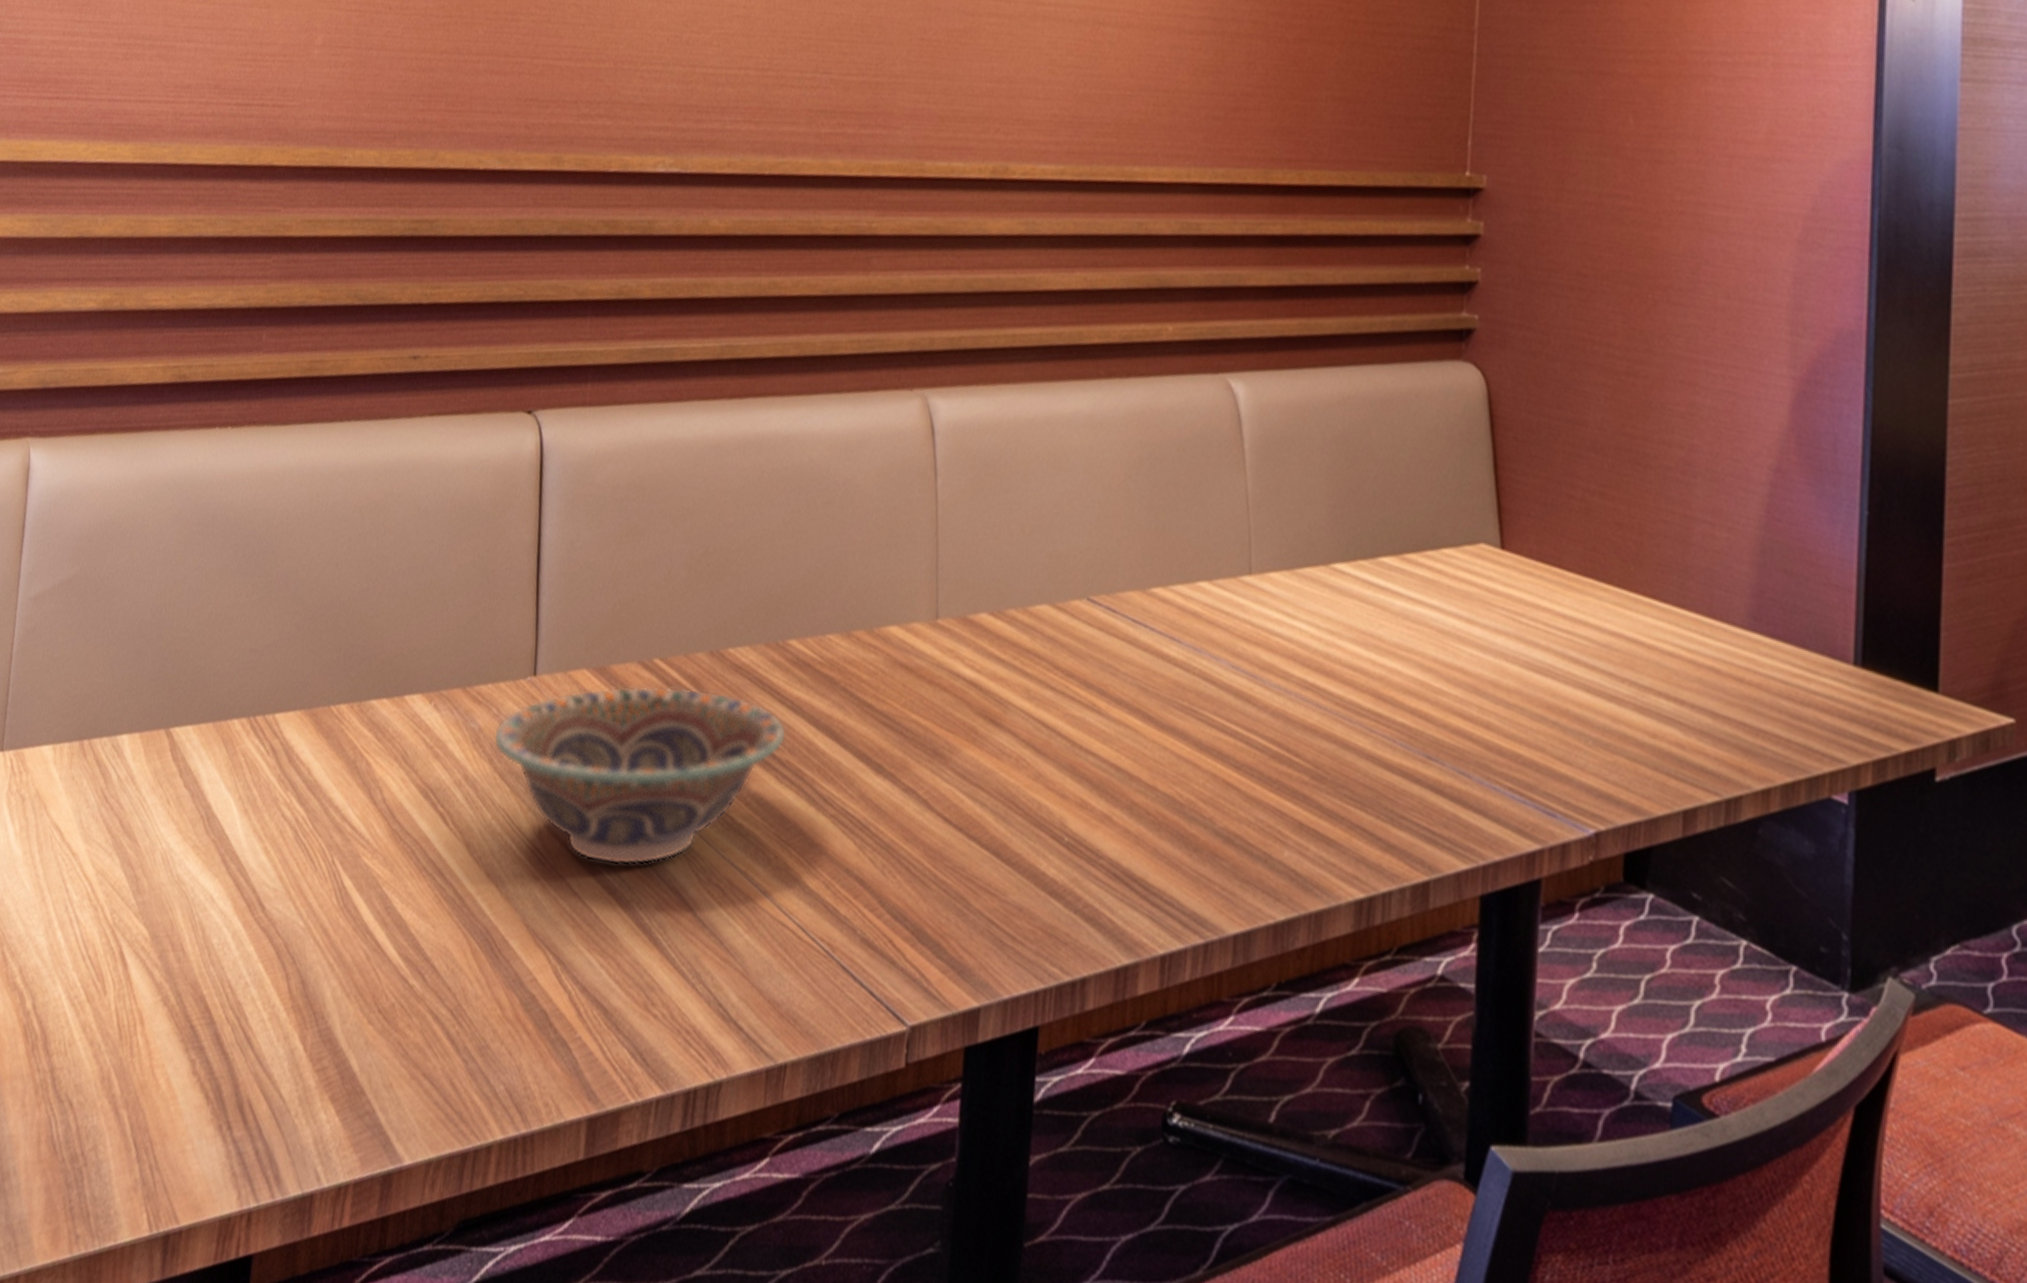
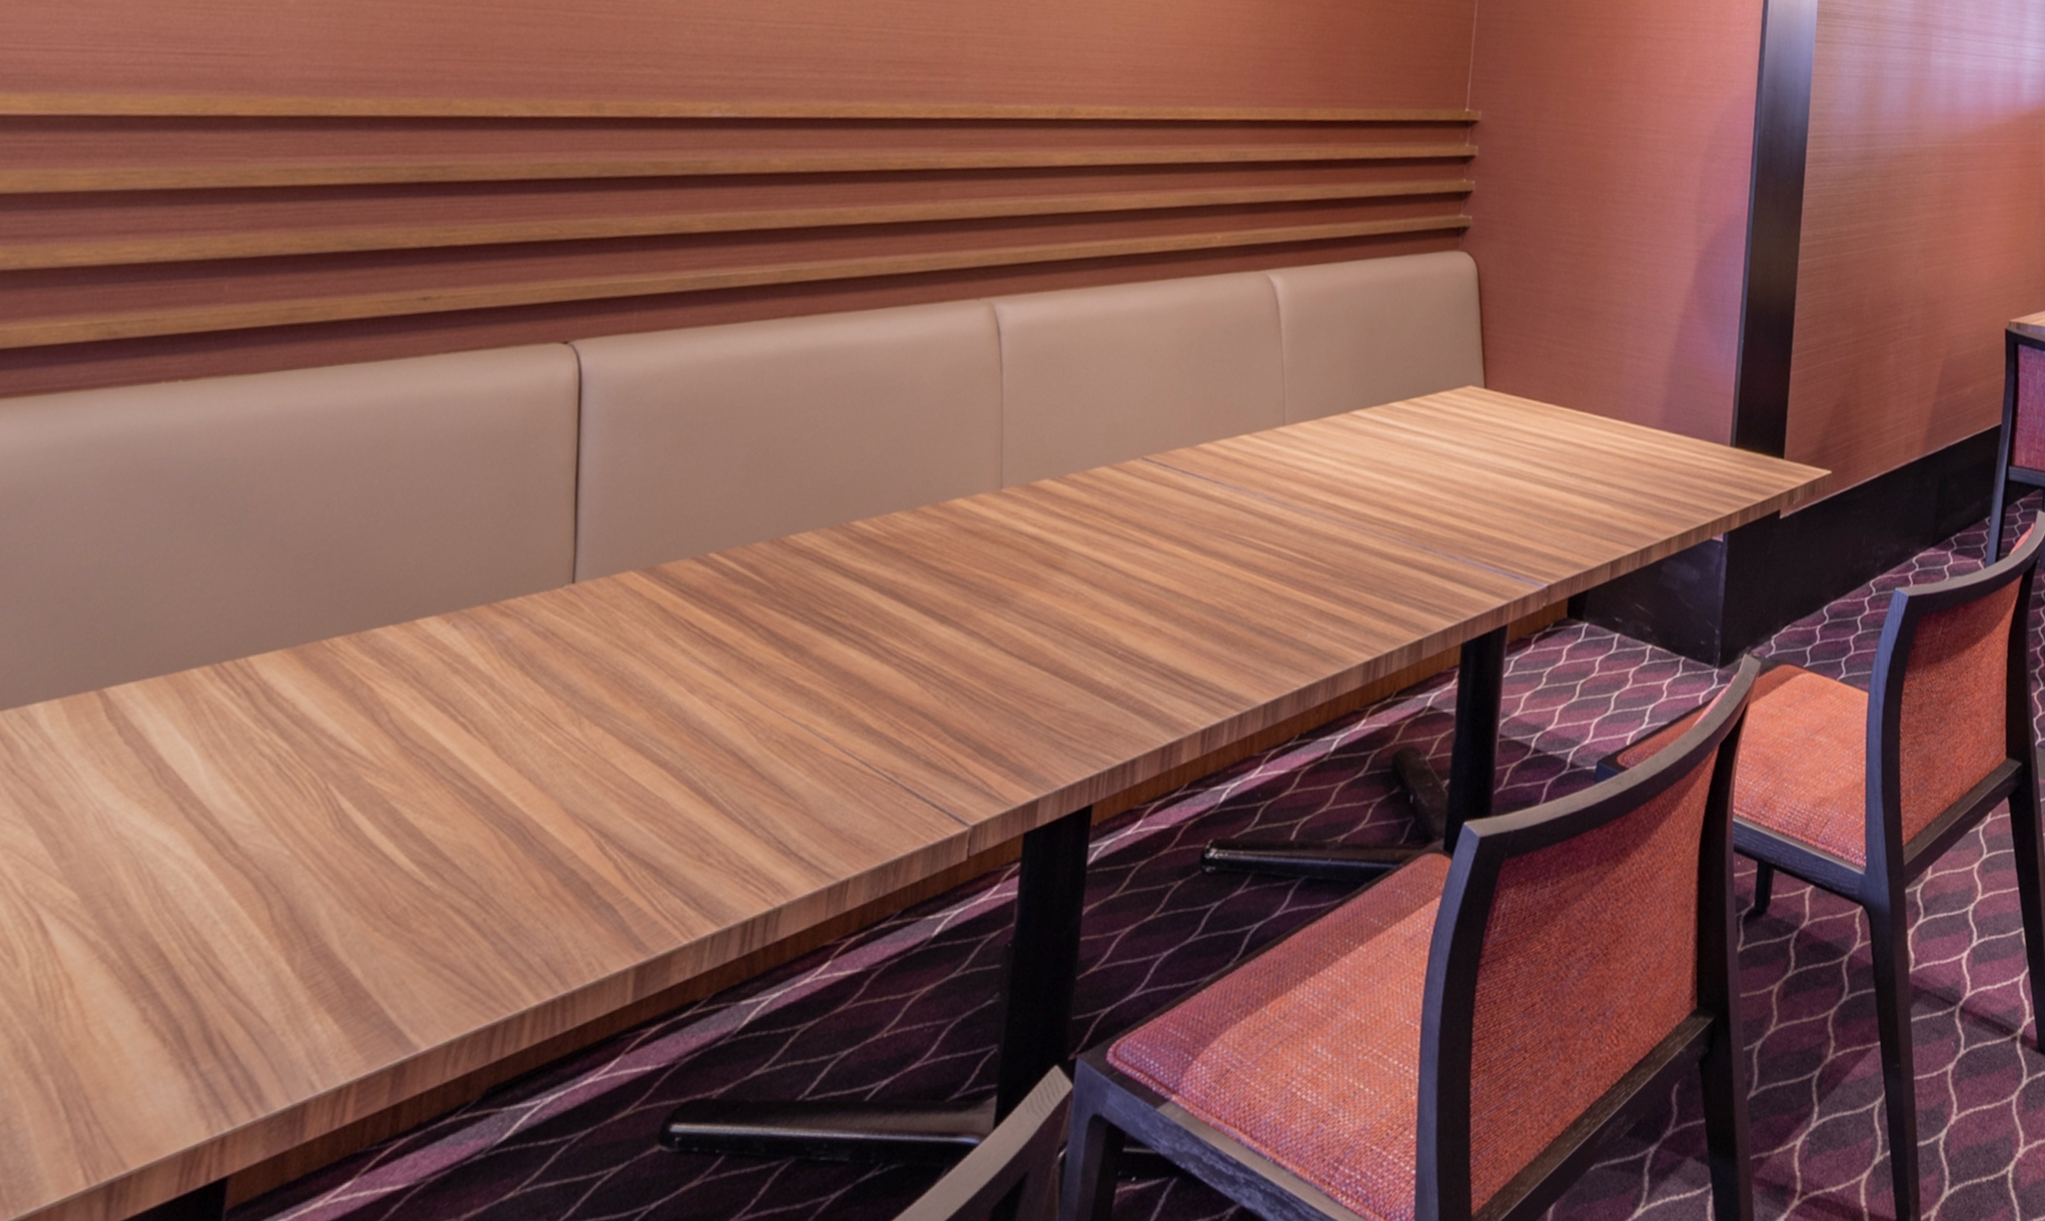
decorative bowl: present [493,686,787,865] -> none [524,574,851,741]

